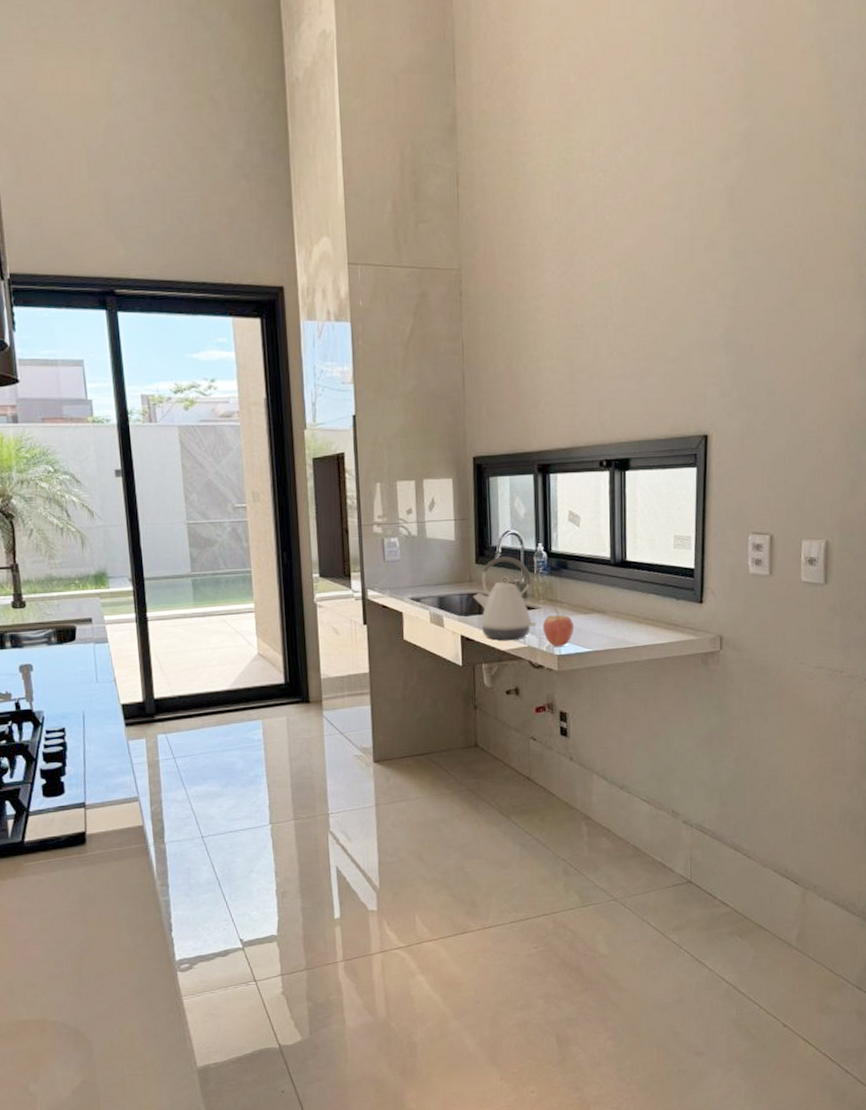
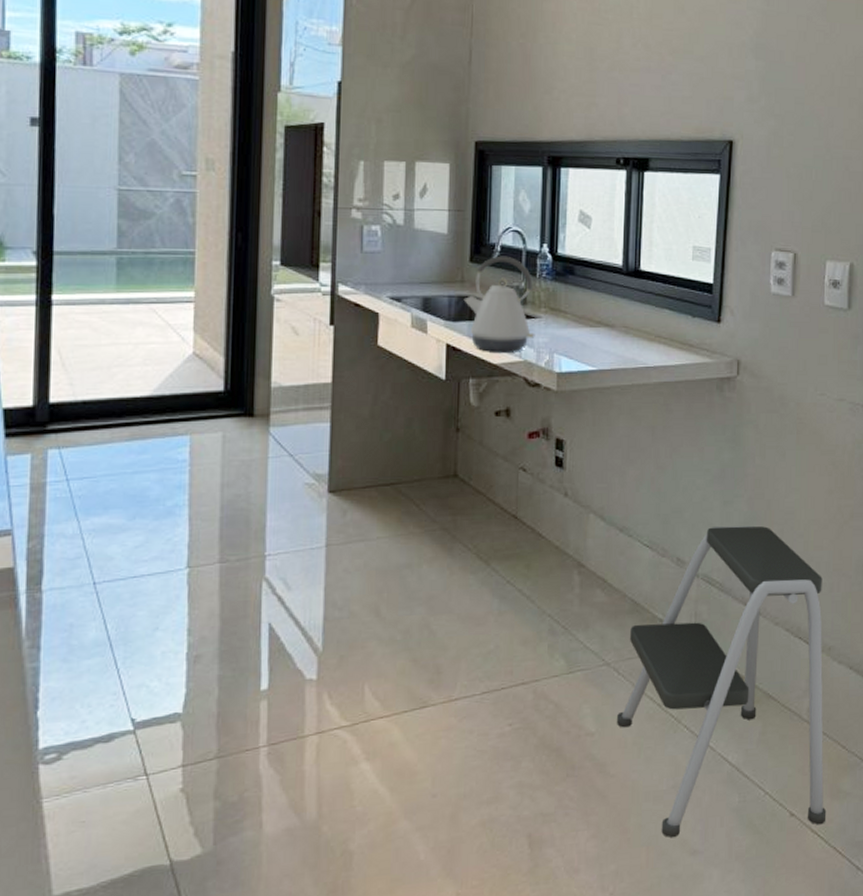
fruit: present [542,608,574,648] -> none [542,319,578,364]
step stool: none [625,781,817,1041] -> present [616,525,827,838]

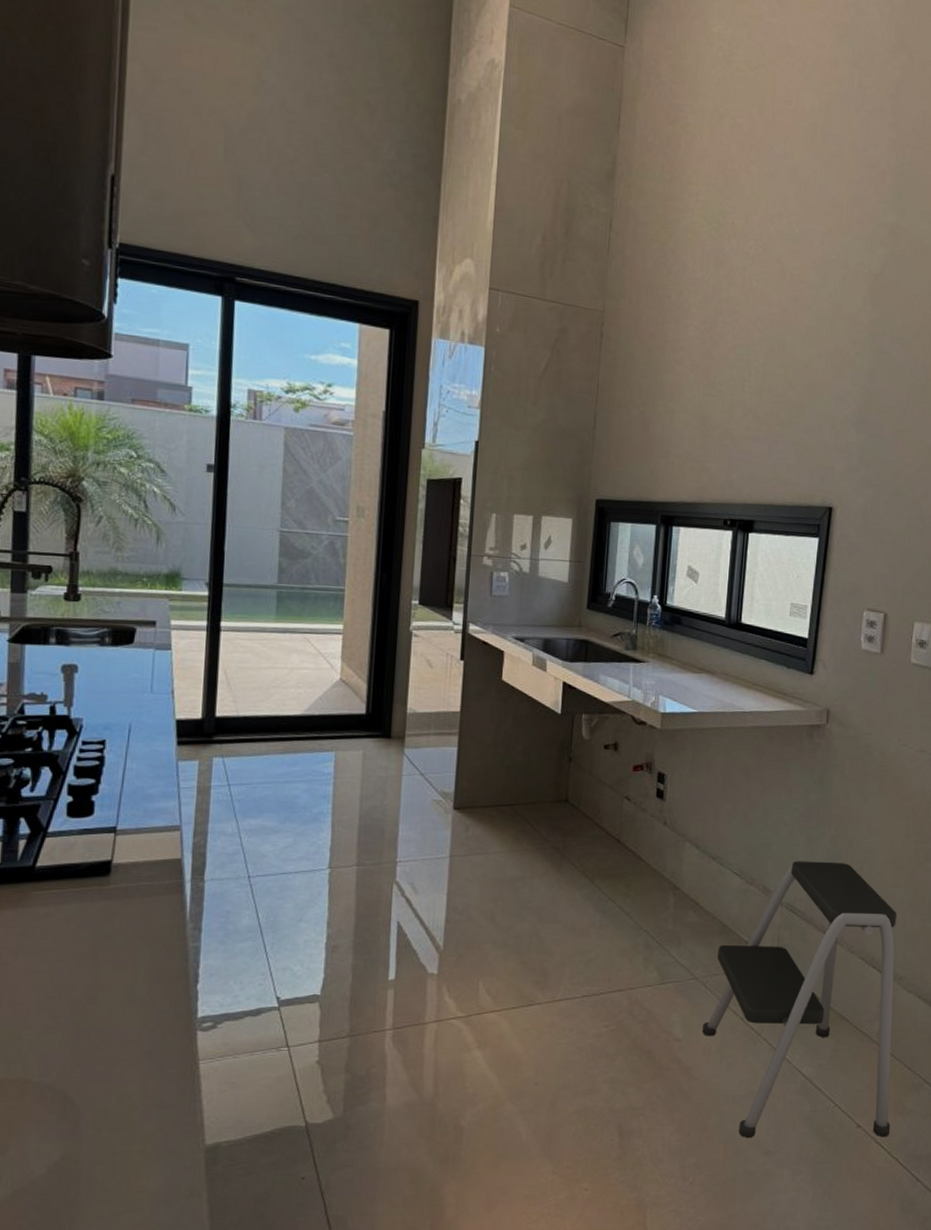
kettle: present [463,255,535,352] -> none [580,604,643,692]

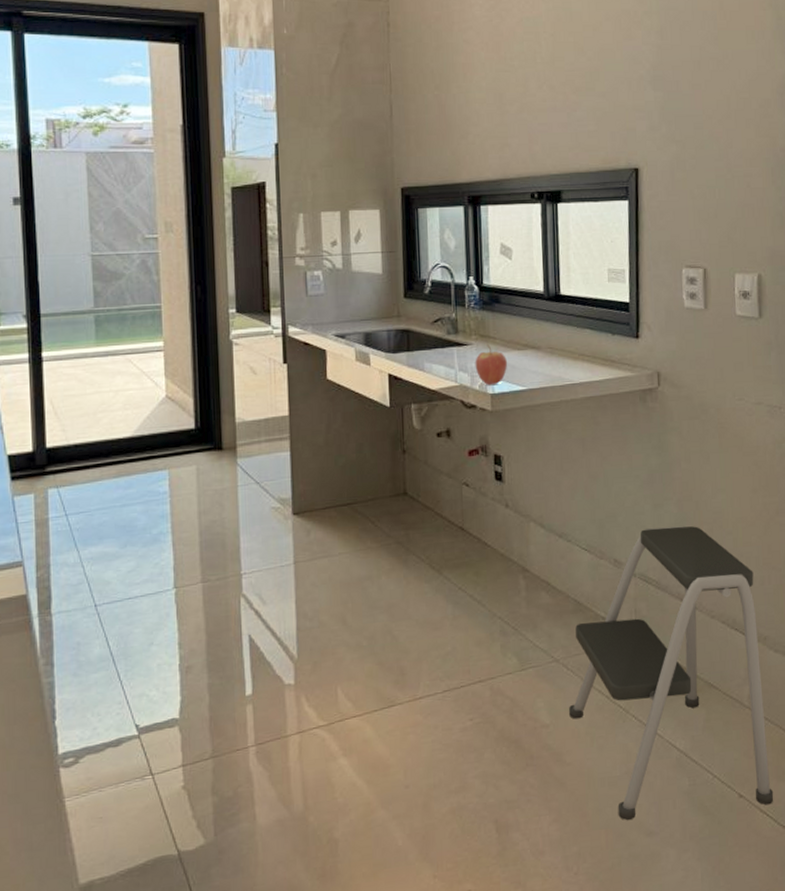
fruit: none [649,664,682,705] -> present [475,344,508,386]

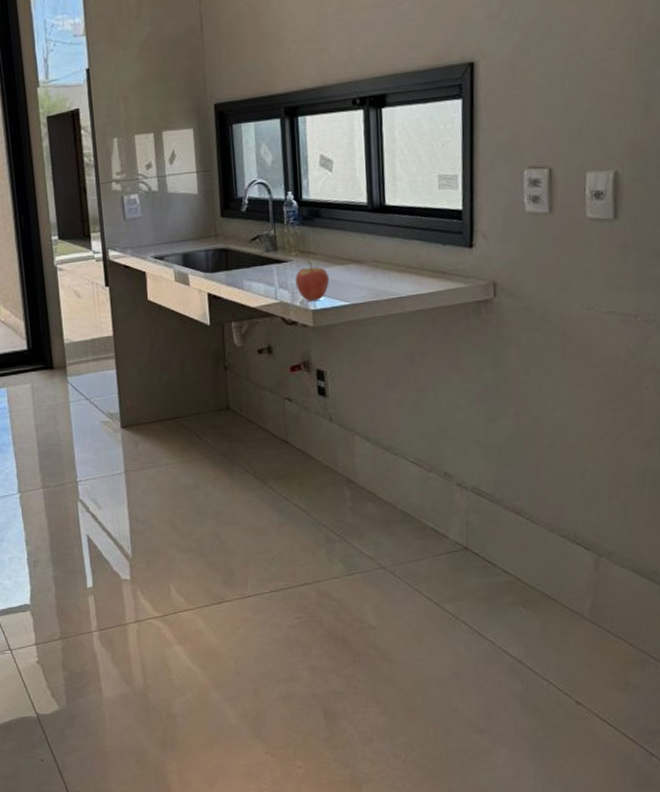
step stool: present [568,526,774,821] -> none [395,440,615,718]

